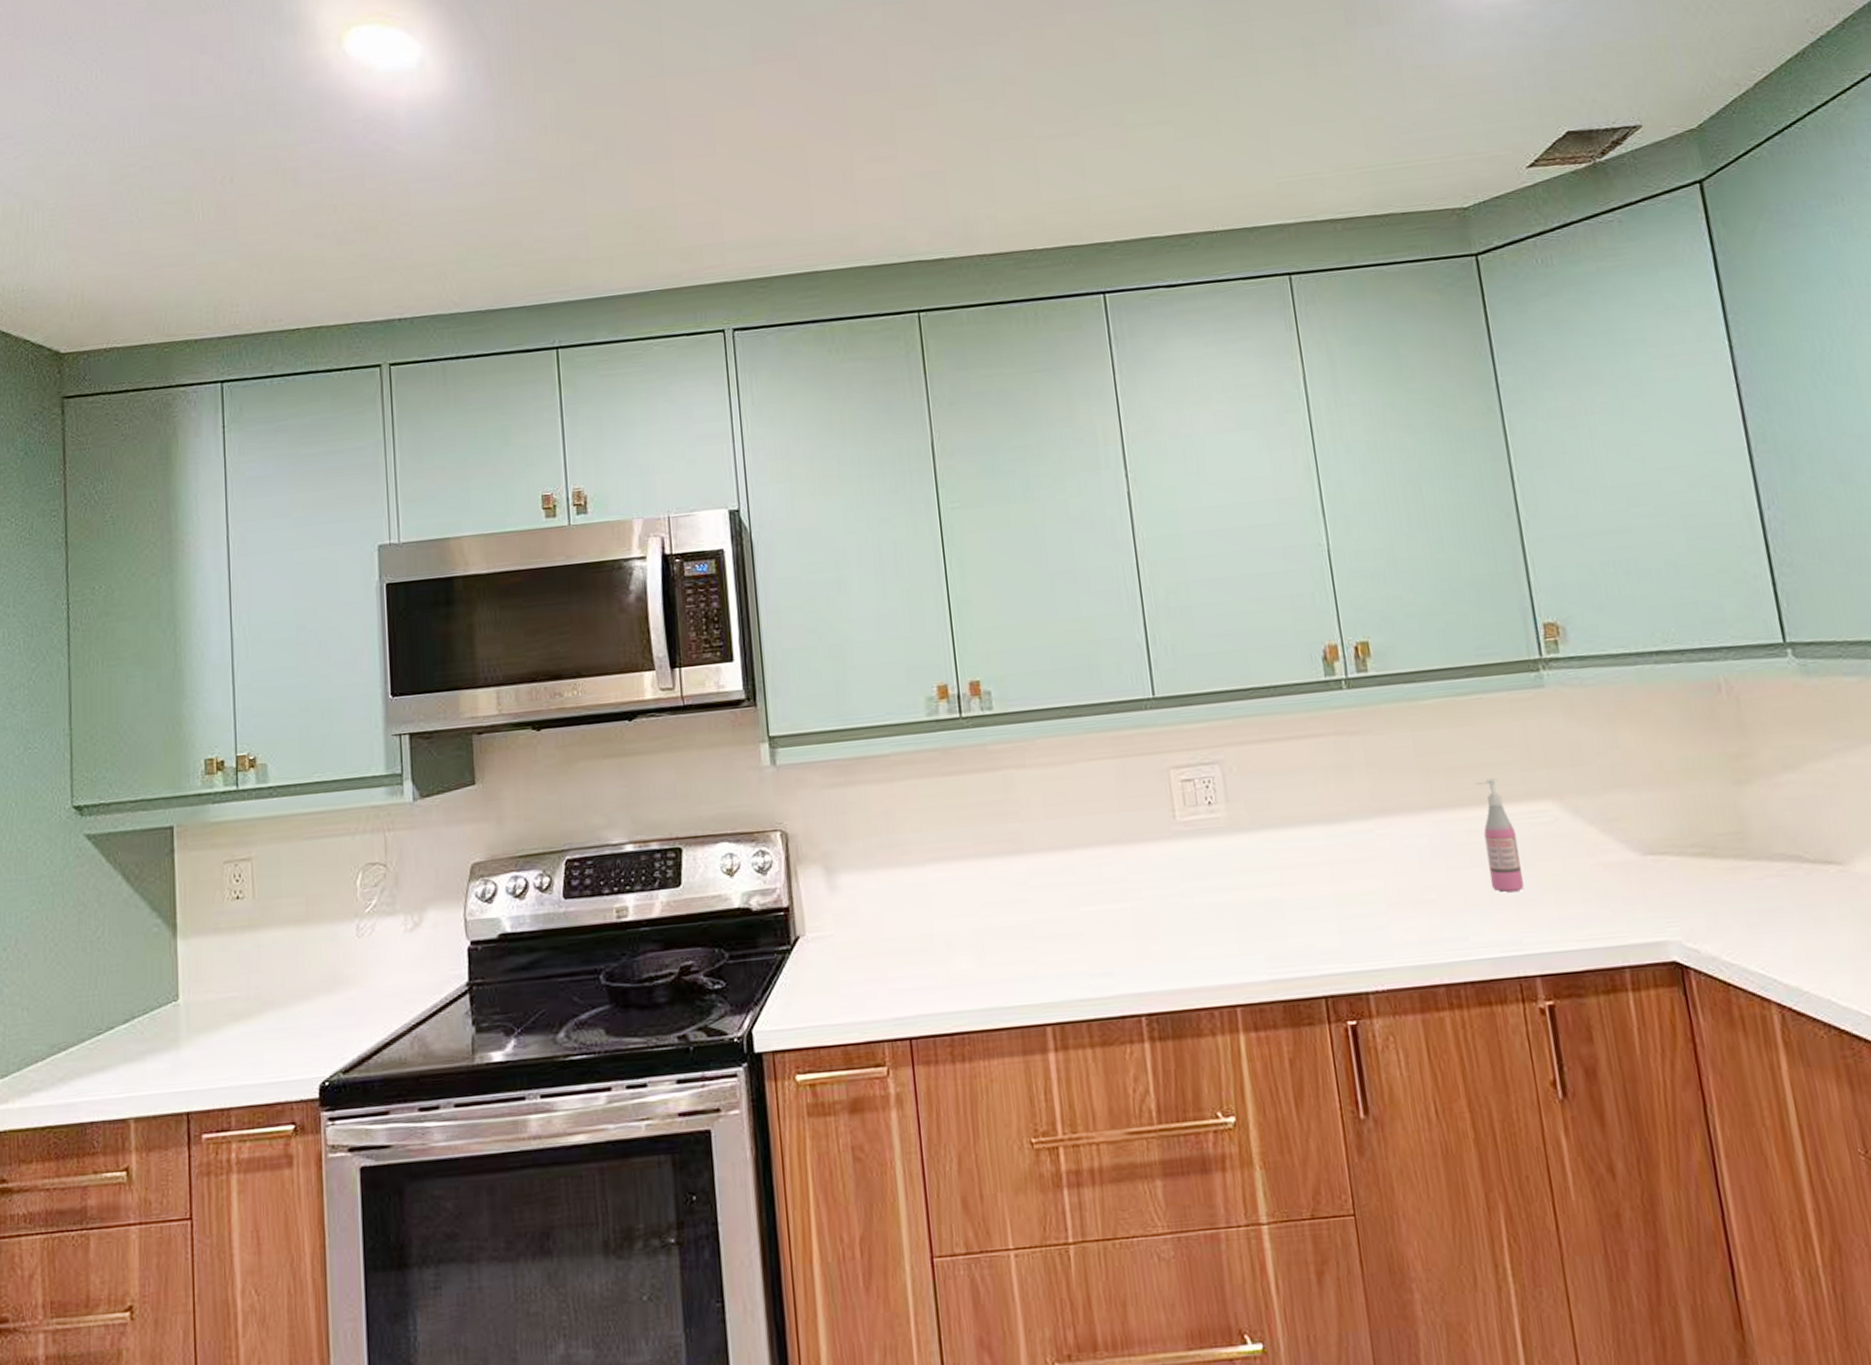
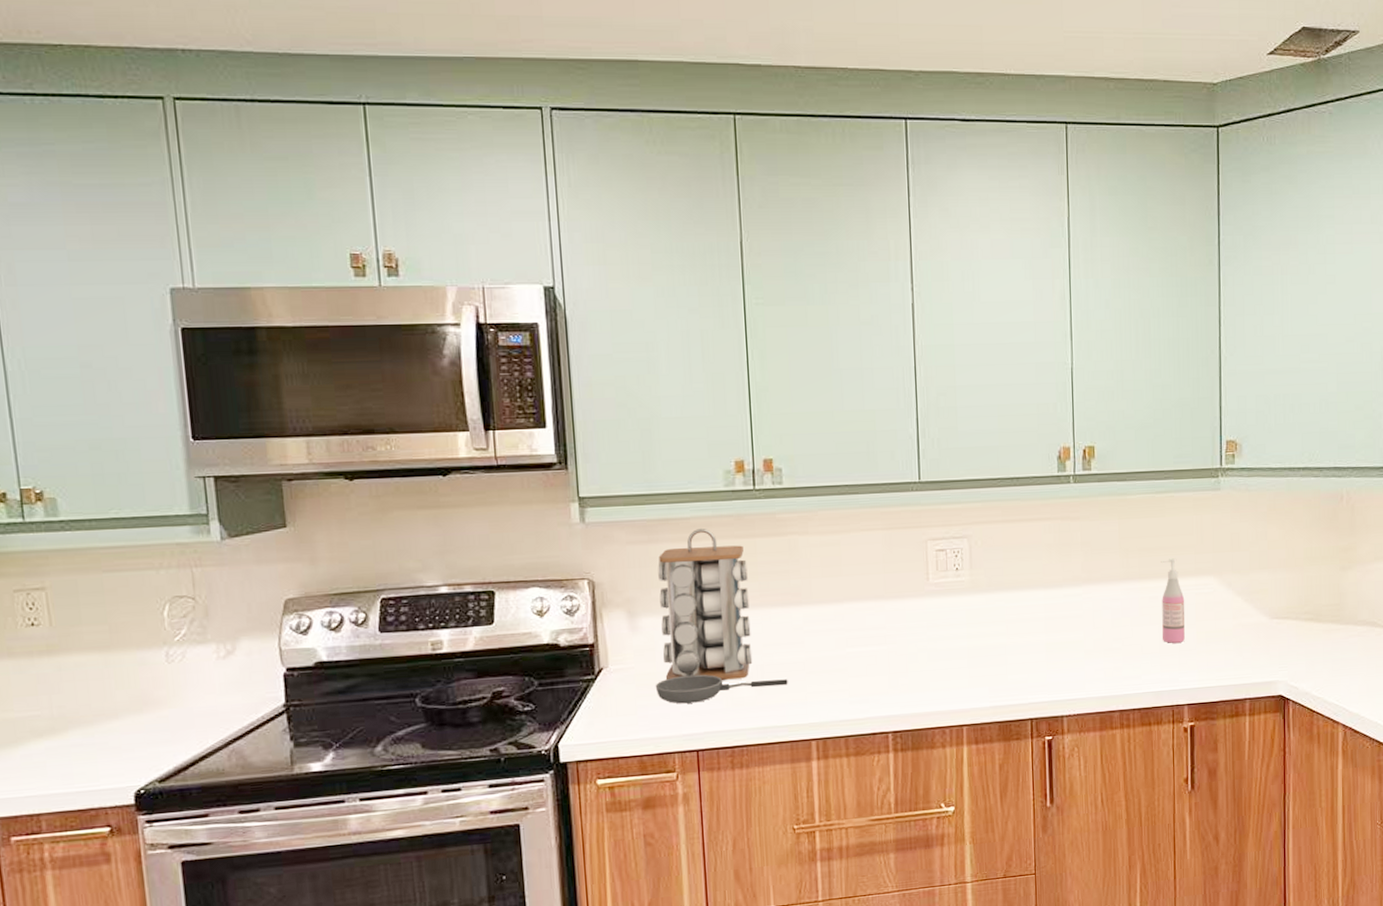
spice rack: none [856,765,970,951] -> present [658,528,753,681]
frying pan: none [858,942,1013,980] -> present [655,674,788,704]

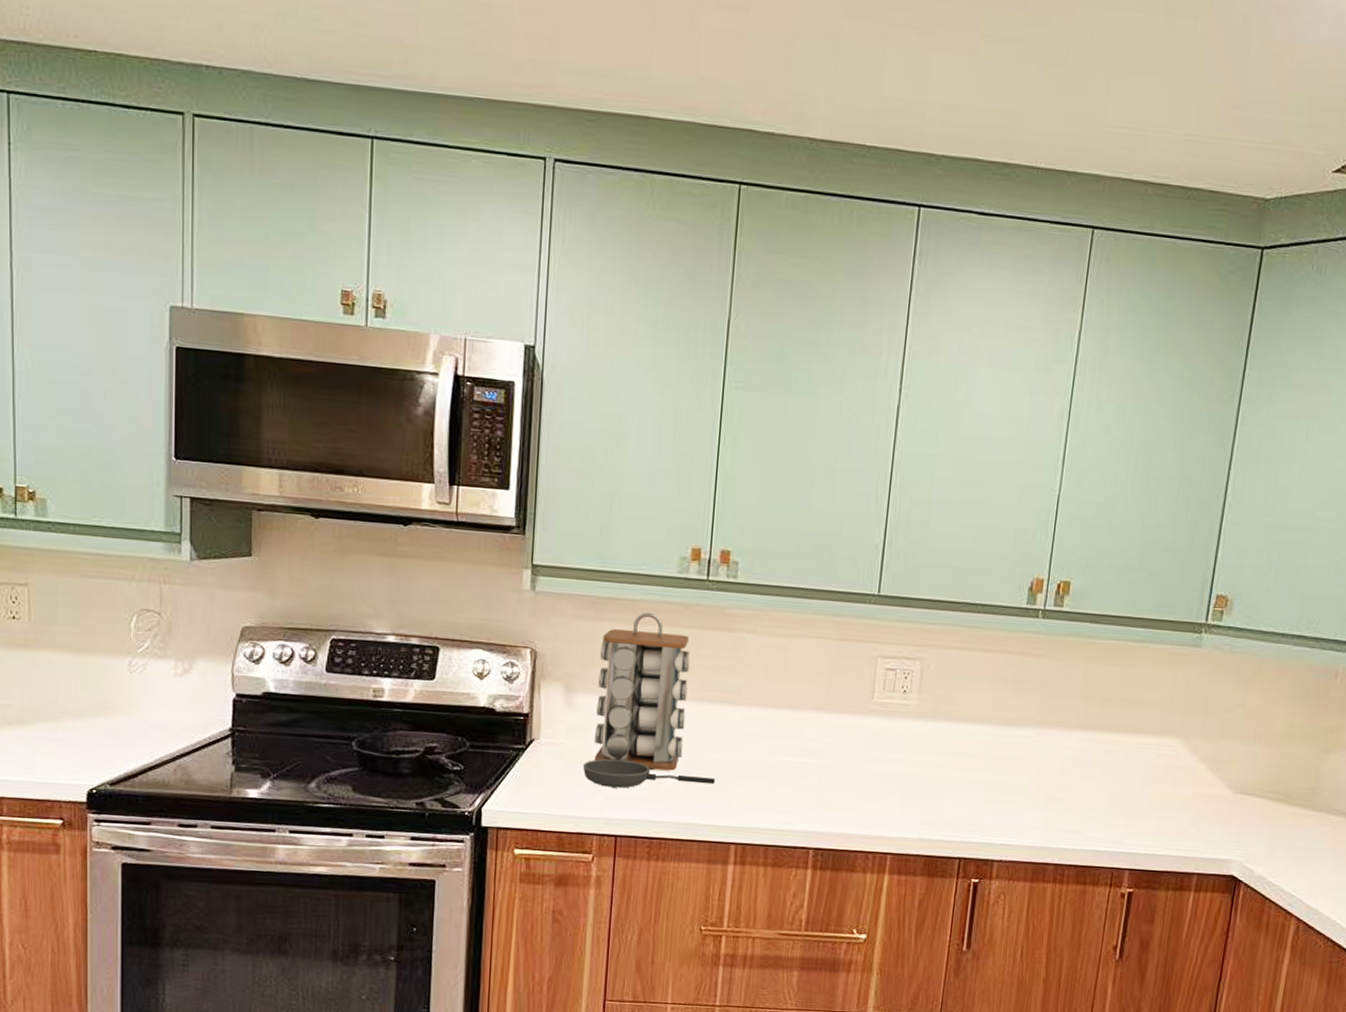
soap dispenser: present [1161,558,1185,643] -> none [1112,713,1144,803]

